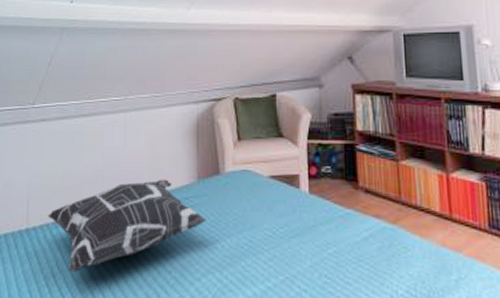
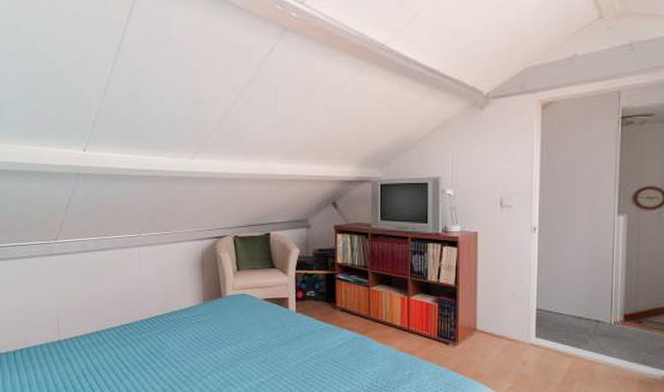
decorative pillow: present [48,179,206,273] -> none [76,301,211,373]

